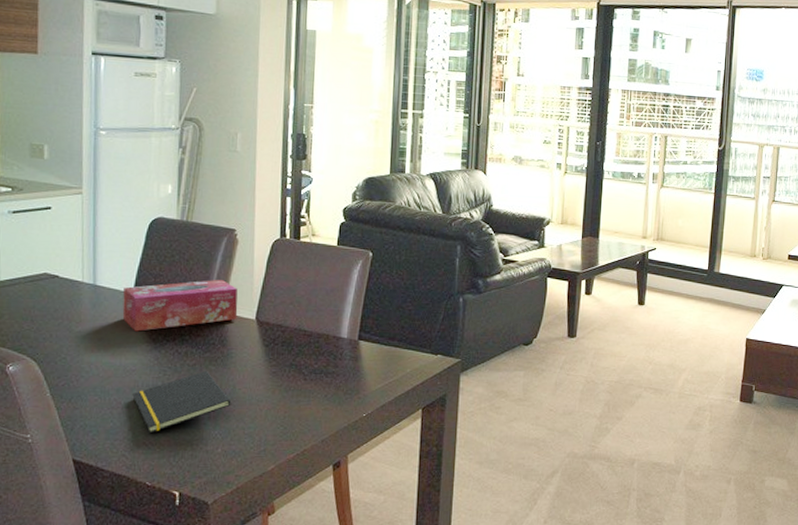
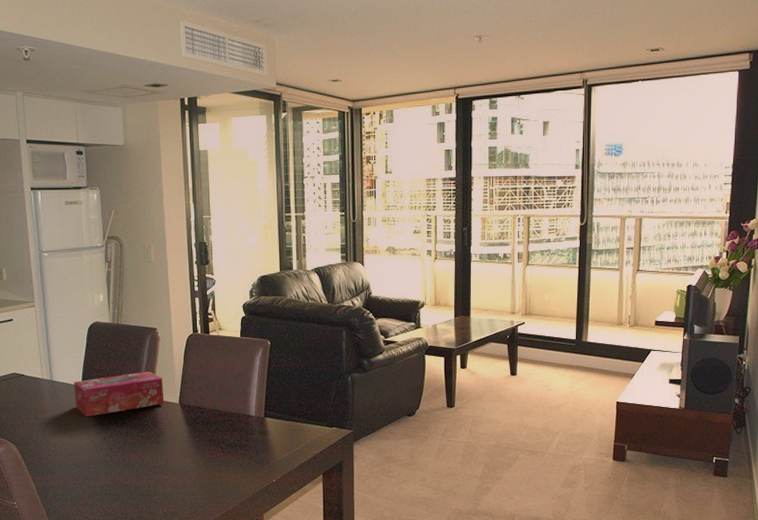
notepad: present [132,371,231,434] -> none [89,448,166,500]

